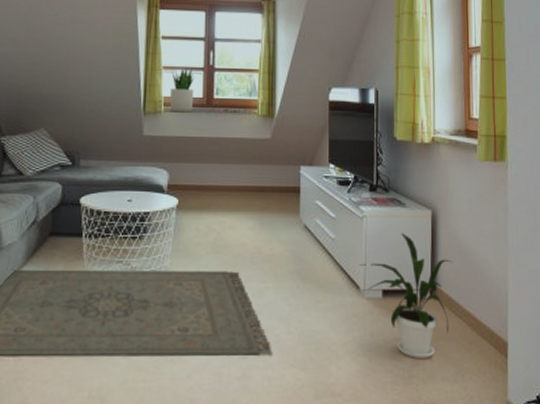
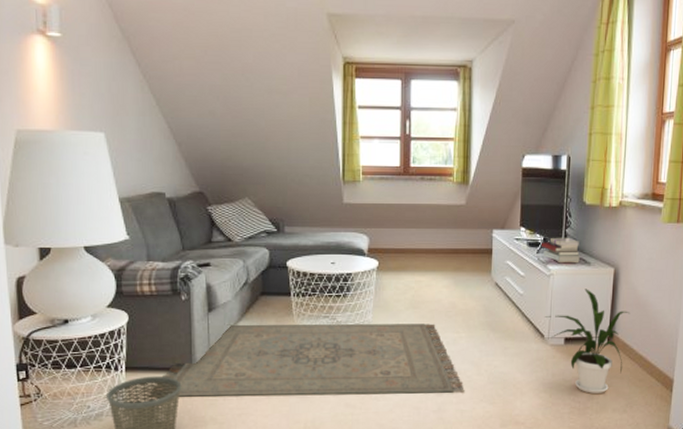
planter: present [169,67,195,113] -> none [367,136,391,181]
books: none [351,175,394,205] -> present [540,237,580,264]

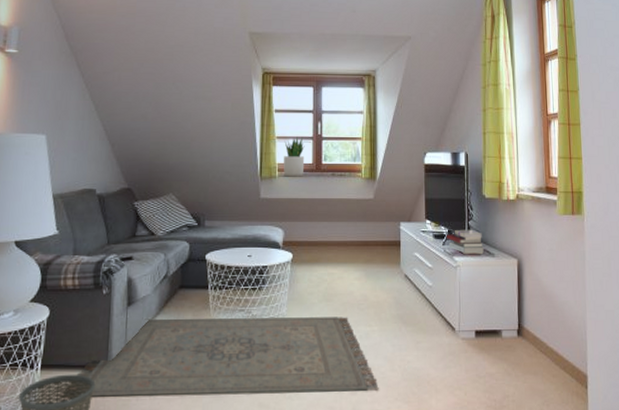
planter: none [367,136,391,181] -> present [283,137,305,177]
house plant: present [545,289,630,395] -> none [455,280,536,392]

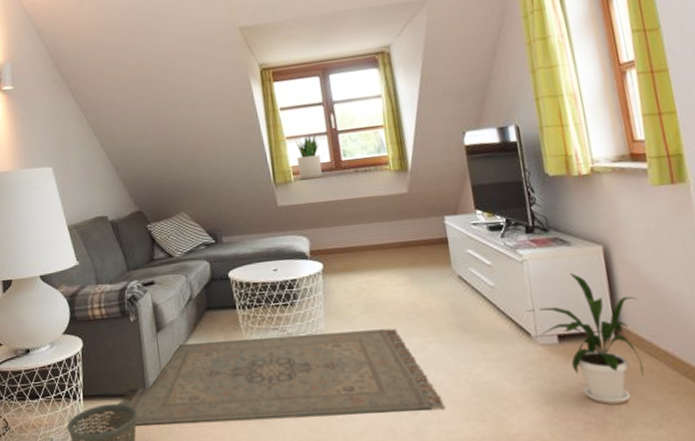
books: present [446,229,484,255] -> none [503,215,556,247]
house plant: none [455,280,536,392] -> present [527,273,645,405]

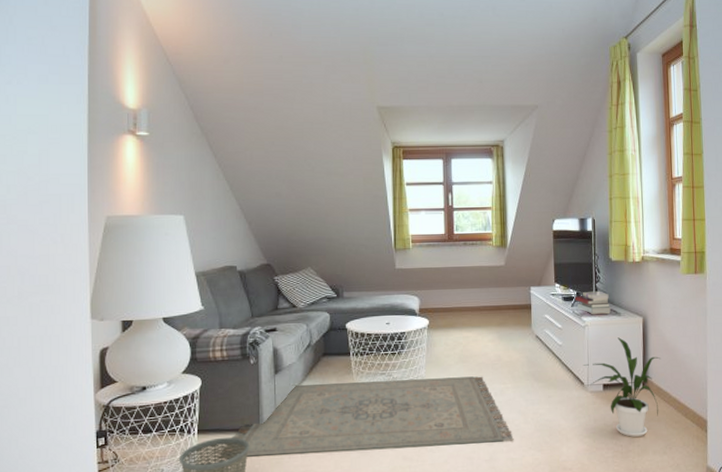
planter: present [295,133,323,180] -> none [416,208,437,248]
books: none [503,215,556,247] -> present [574,291,611,315]

